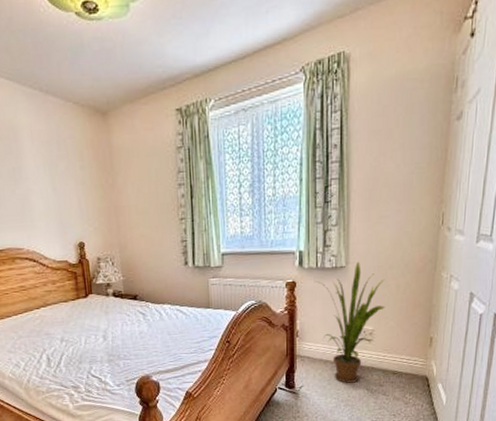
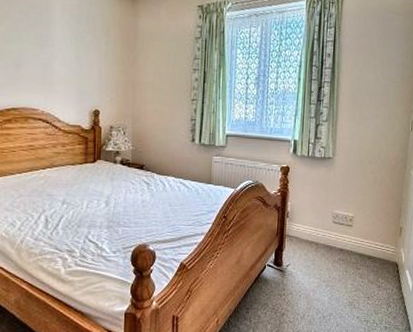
house plant: present [315,261,386,383] -> none [306,154,365,264]

